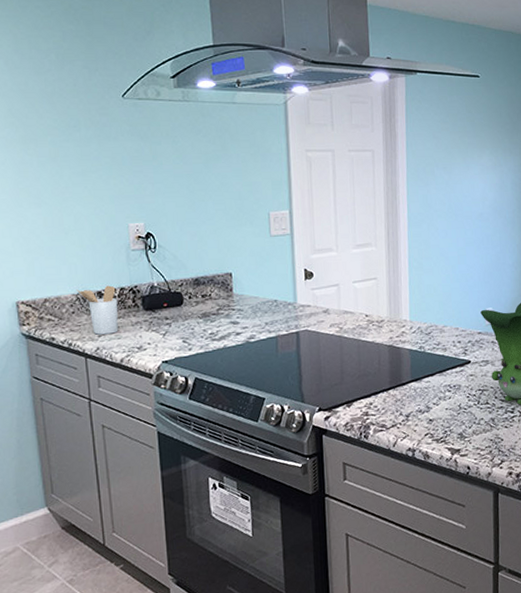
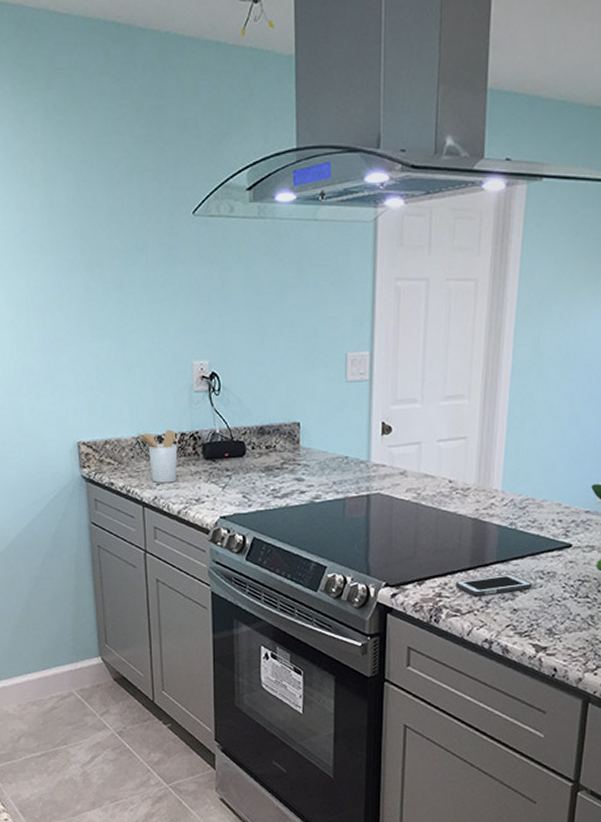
cell phone: none [379,390,443,412] -> present [455,574,532,596]

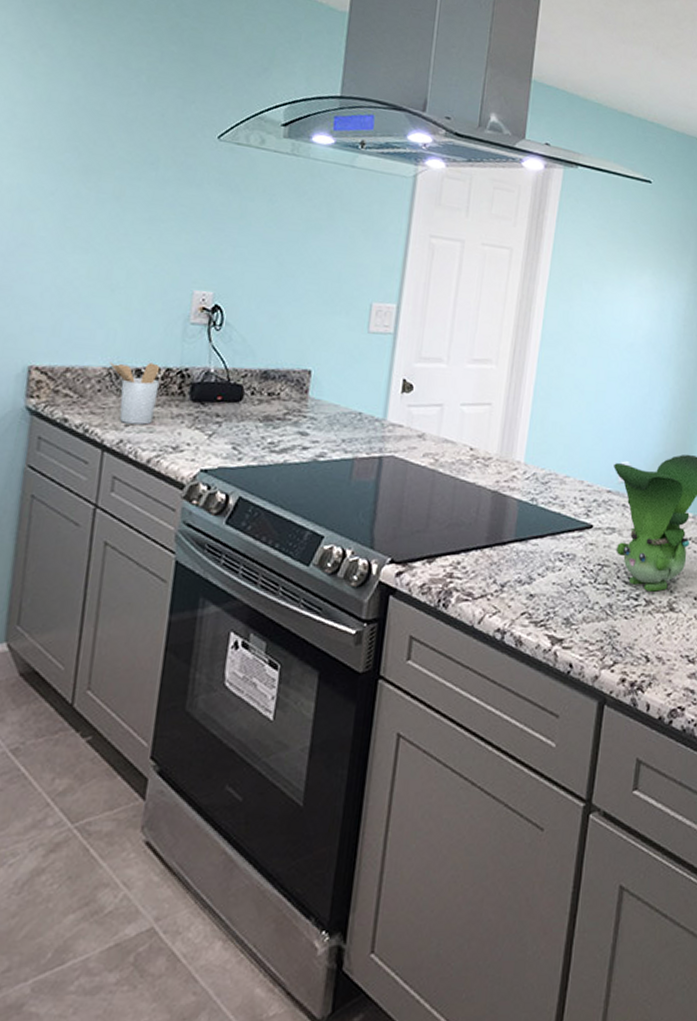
cell phone: present [455,574,532,596] -> none [469,554,551,578]

